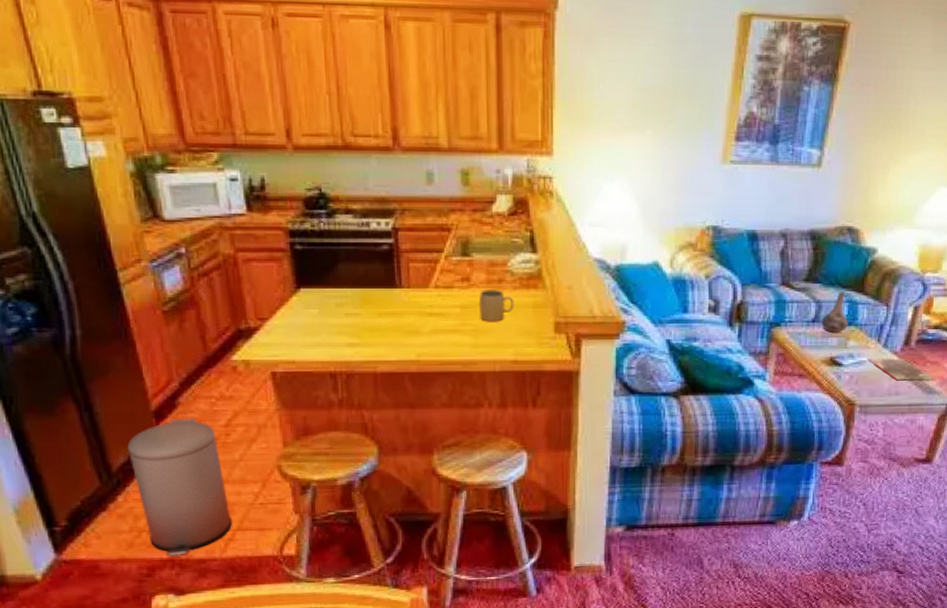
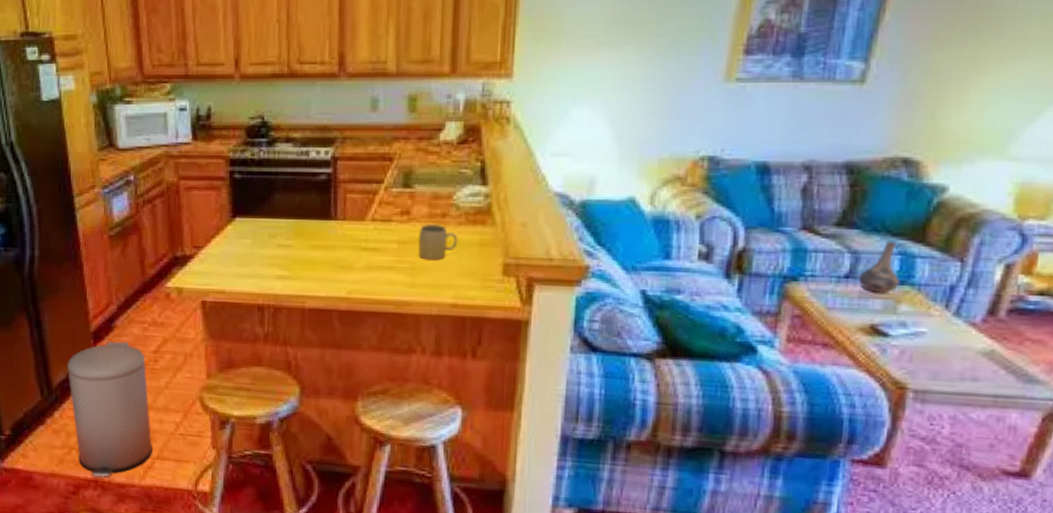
magazine: present [868,358,934,382] -> none [928,330,1037,367]

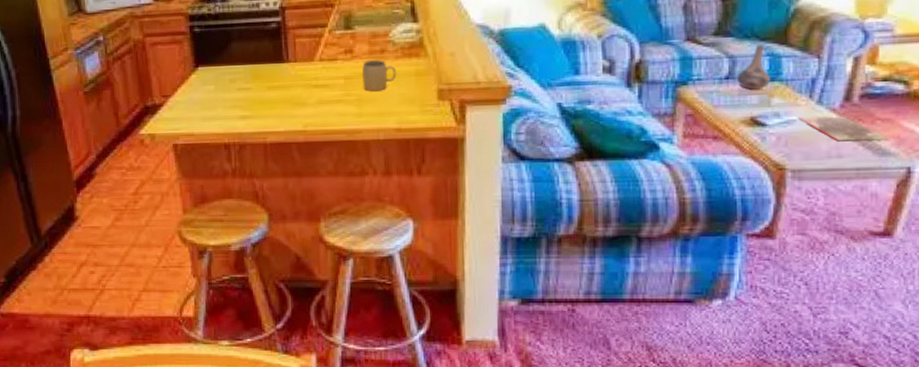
pedal bin: present [68,341,152,478] -> none [54,187,138,314]
magazine: none [928,330,1037,367] -> present [798,116,888,142]

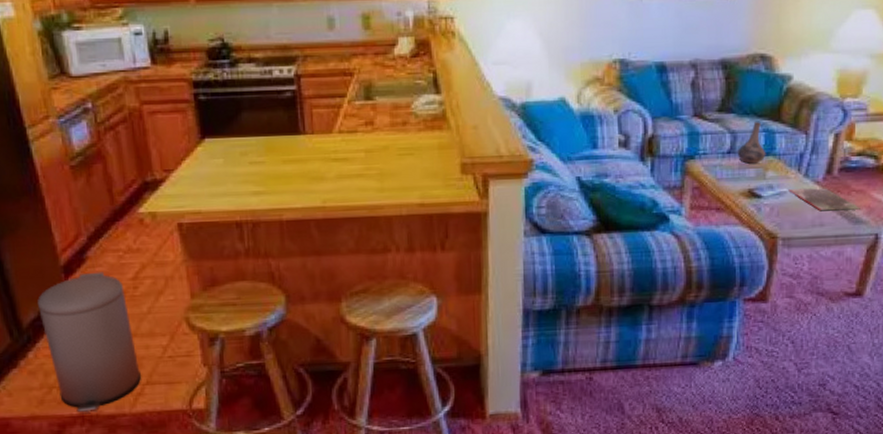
pedal bin: none [54,187,138,314] -> present [38,272,141,413]
mug: present [361,60,397,92] -> none [383,132,420,165]

